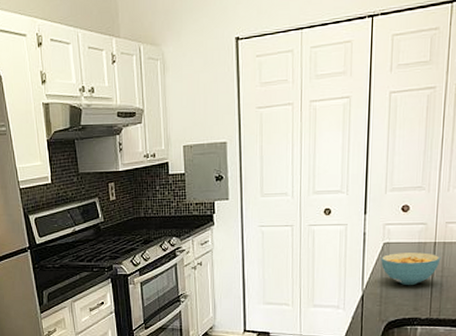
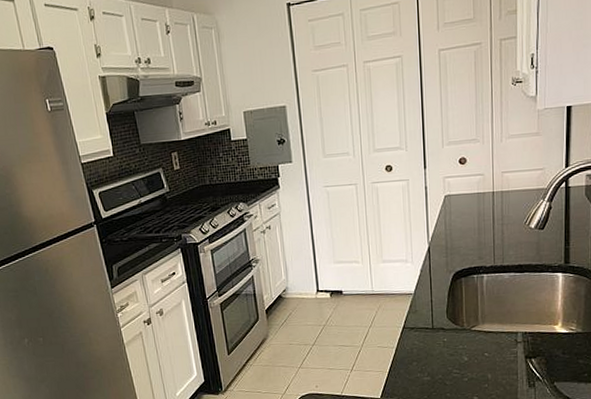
cereal bowl: present [381,252,441,285] -> none [444,202,500,235]

